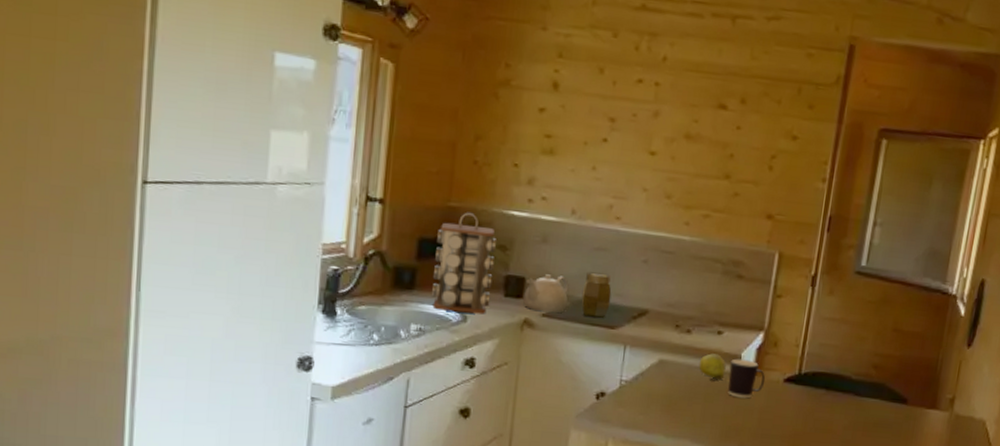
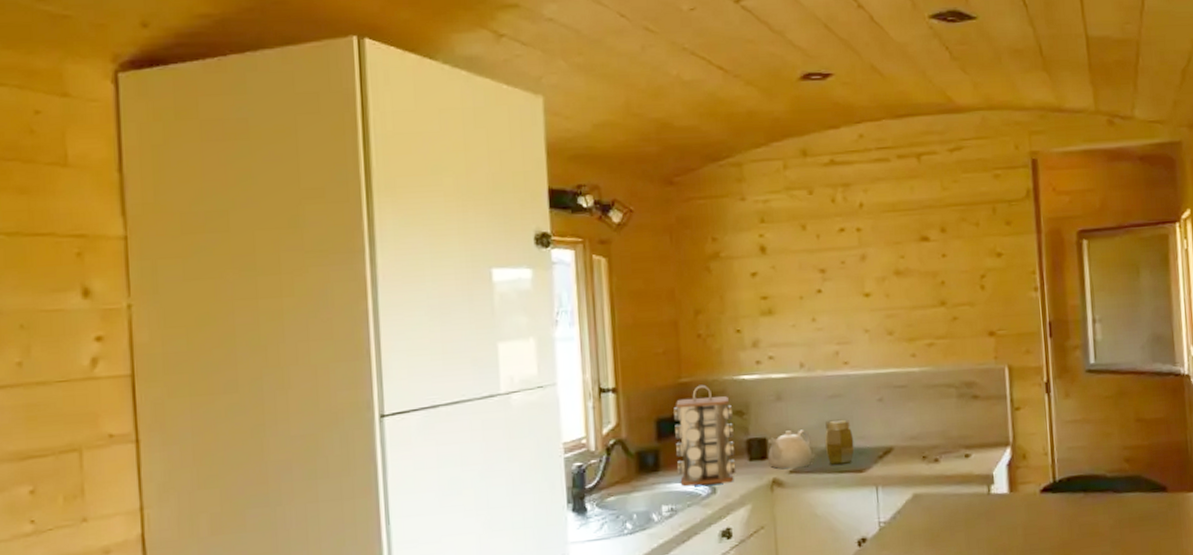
fruit: present [699,353,726,381] -> none [953,477,981,506]
mug: present [728,358,766,399] -> none [984,477,1022,518]

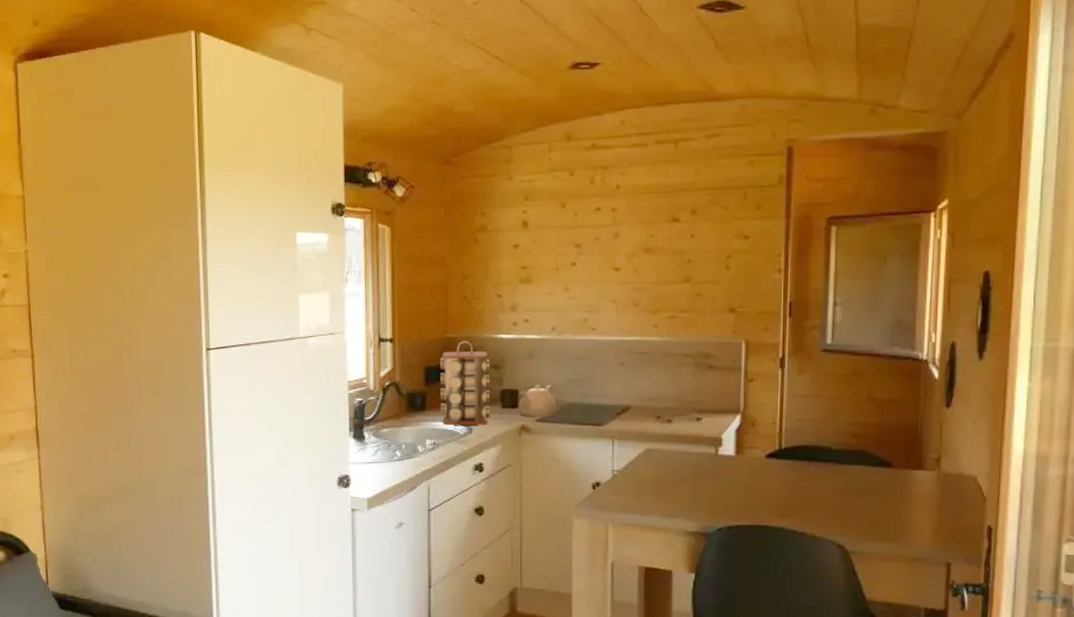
jar: present [824,419,854,466] -> none [569,378,595,419]

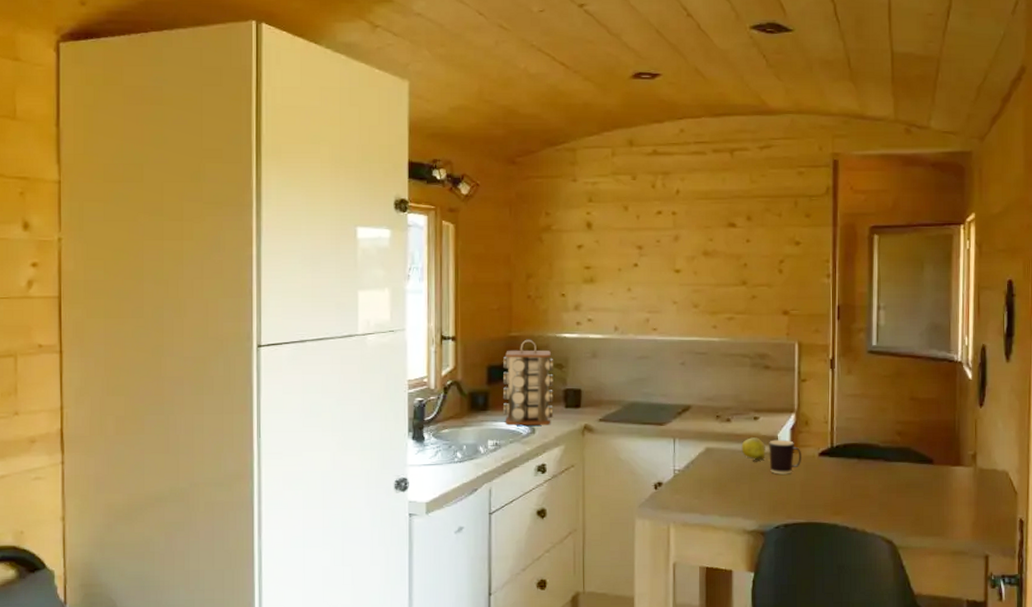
teapot: present [519,385,557,418] -> none [582,384,620,417]
fruit: none [683,439,708,463] -> present [741,437,765,462]
mug: none [712,441,748,476] -> present [769,439,802,475]

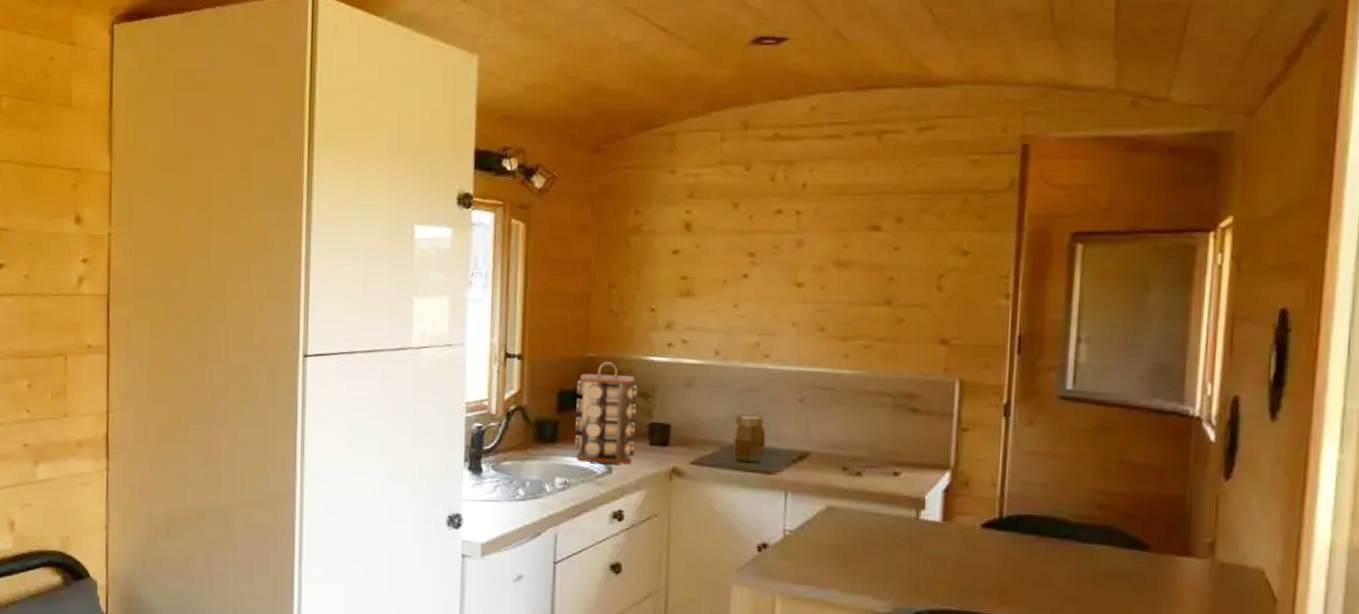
jar: none [631,378,657,418] -> present [732,414,766,464]
fruit: present [741,437,765,462] -> none [874,497,908,529]
mug: present [769,439,802,475] -> none [911,502,958,548]

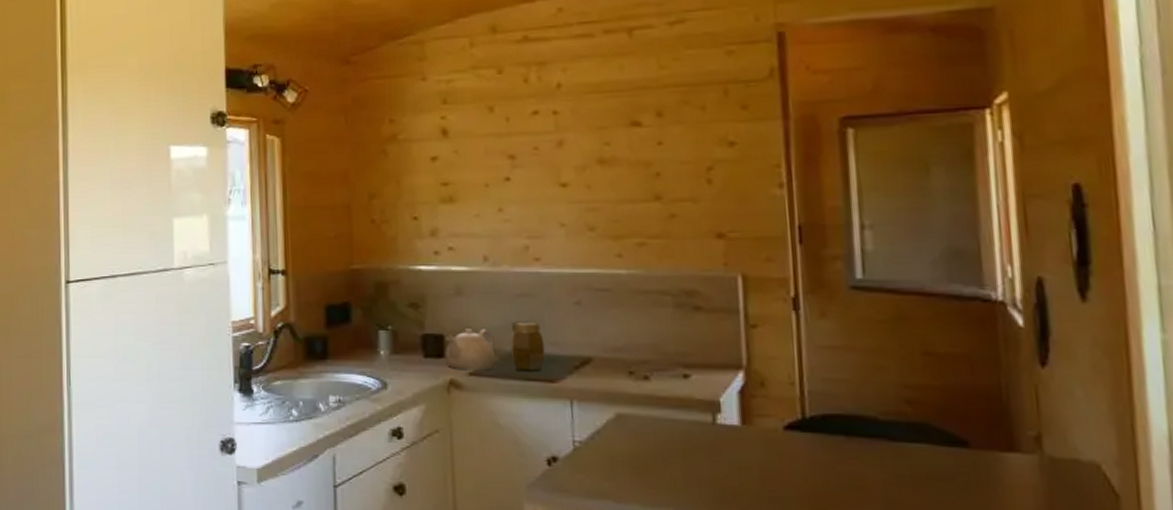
spice rack: present [574,361,637,465] -> none [344,272,410,380]
teapot: none [670,420,718,460] -> present [445,329,495,371]

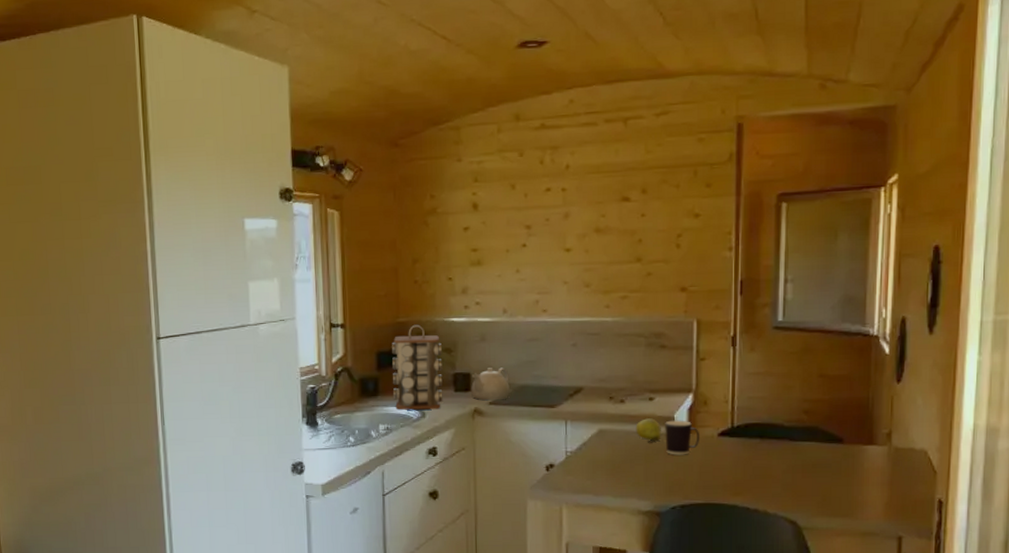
spice rack: none [344,272,410,380] -> present [392,324,443,411]
jar: present [509,321,545,373] -> none [521,360,548,401]
fruit: none [667,402,704,435] -> present [636,418,661,443]
mug: none [707,405,759,454] -> present [665,420,700,455]

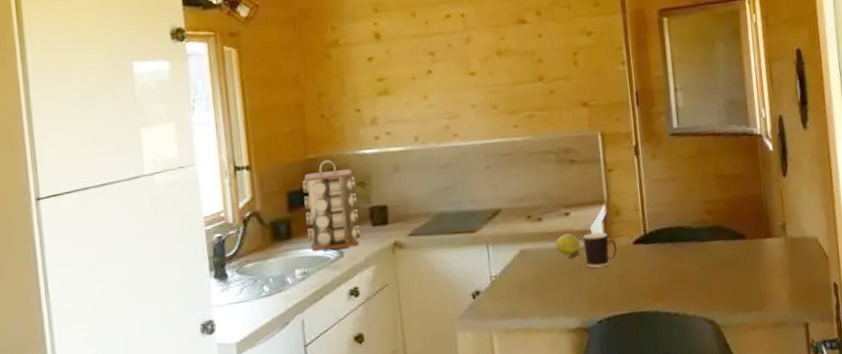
teapot: present [471,367,510,401] -> none [389,196,429,233]

